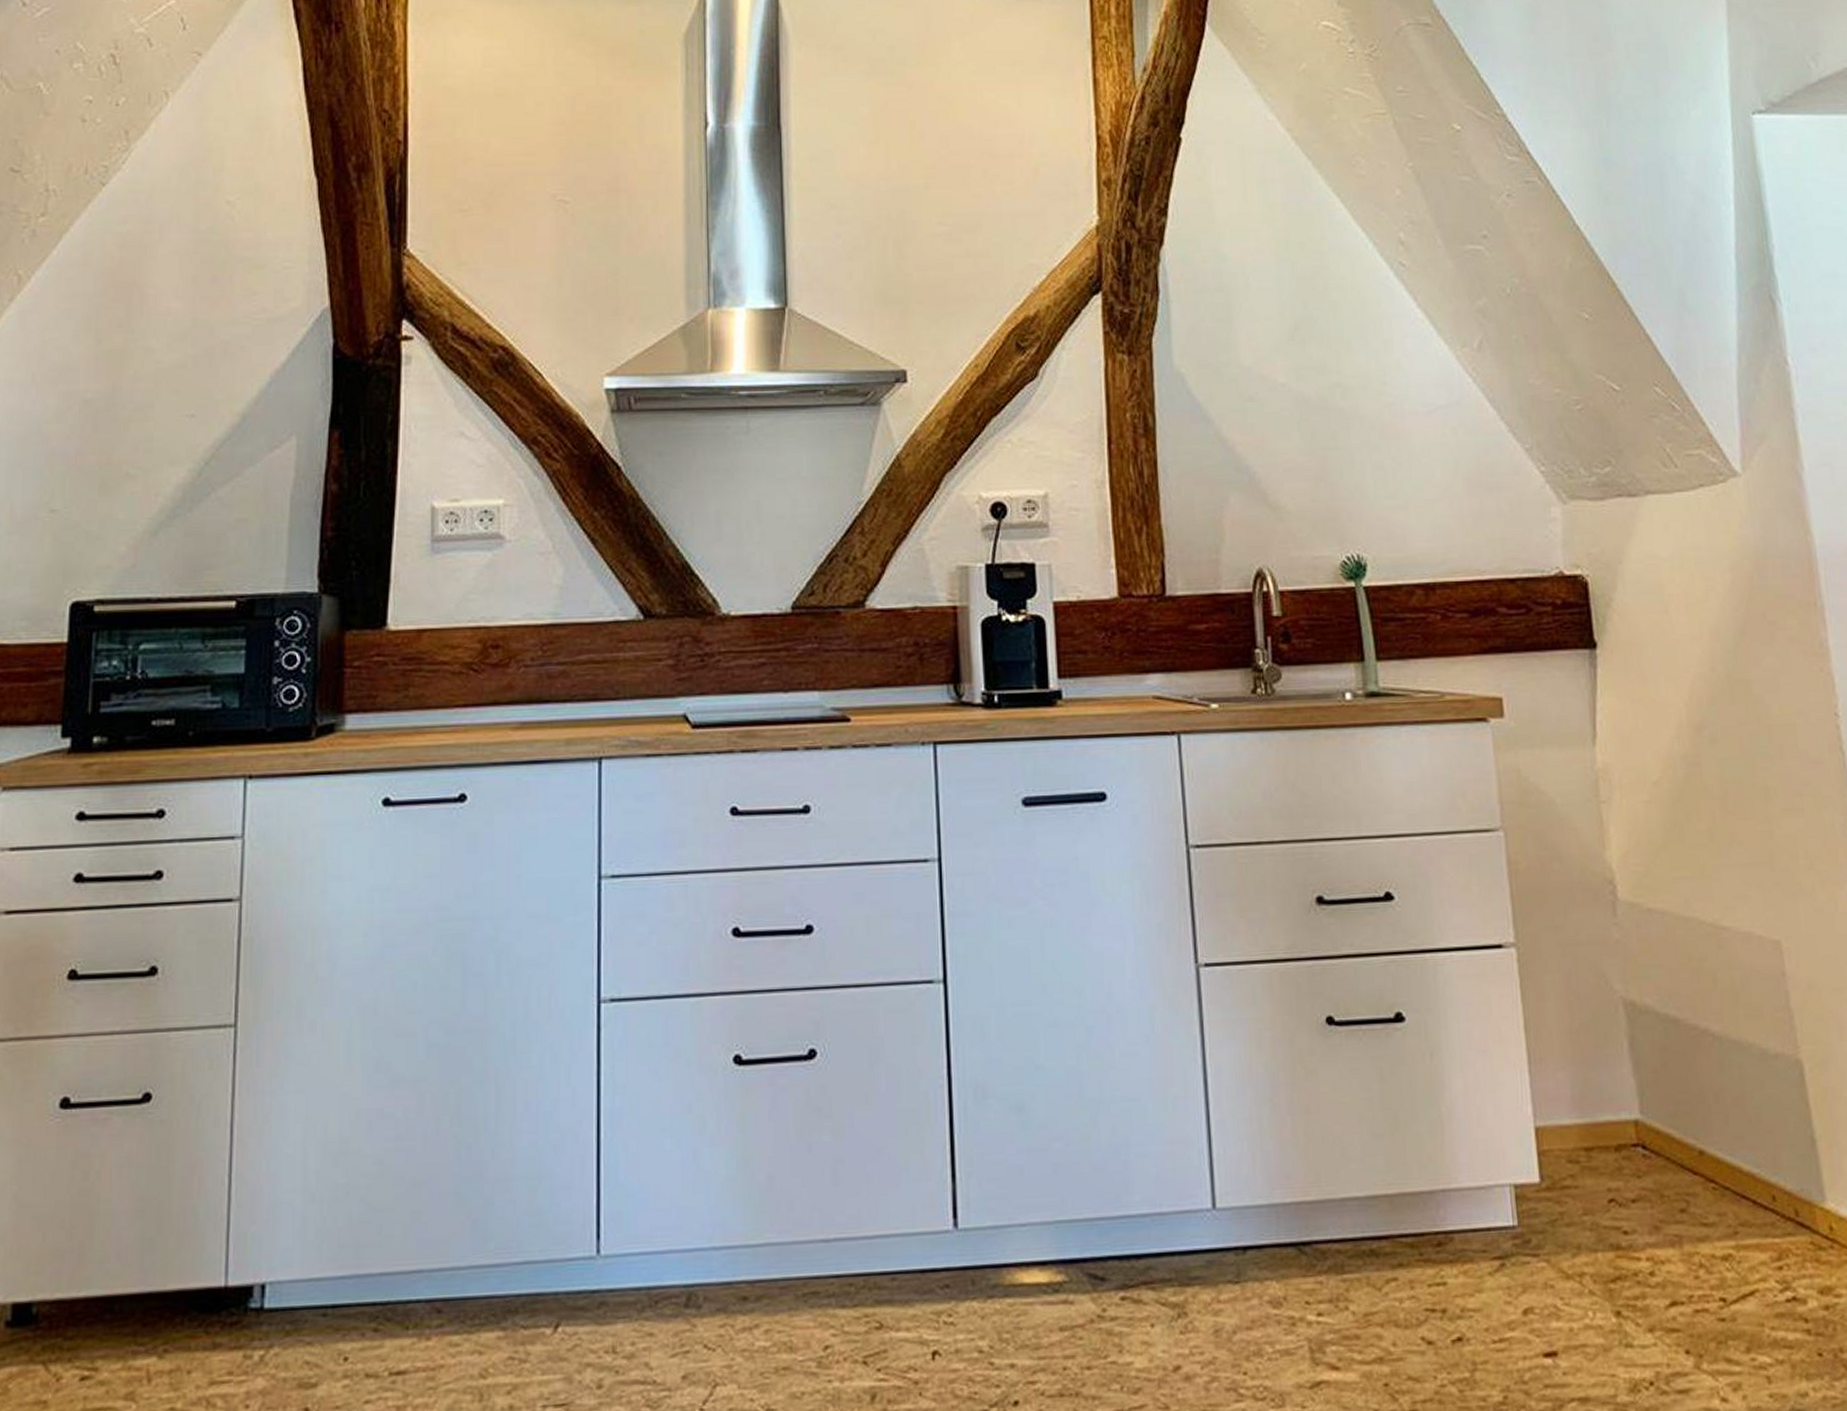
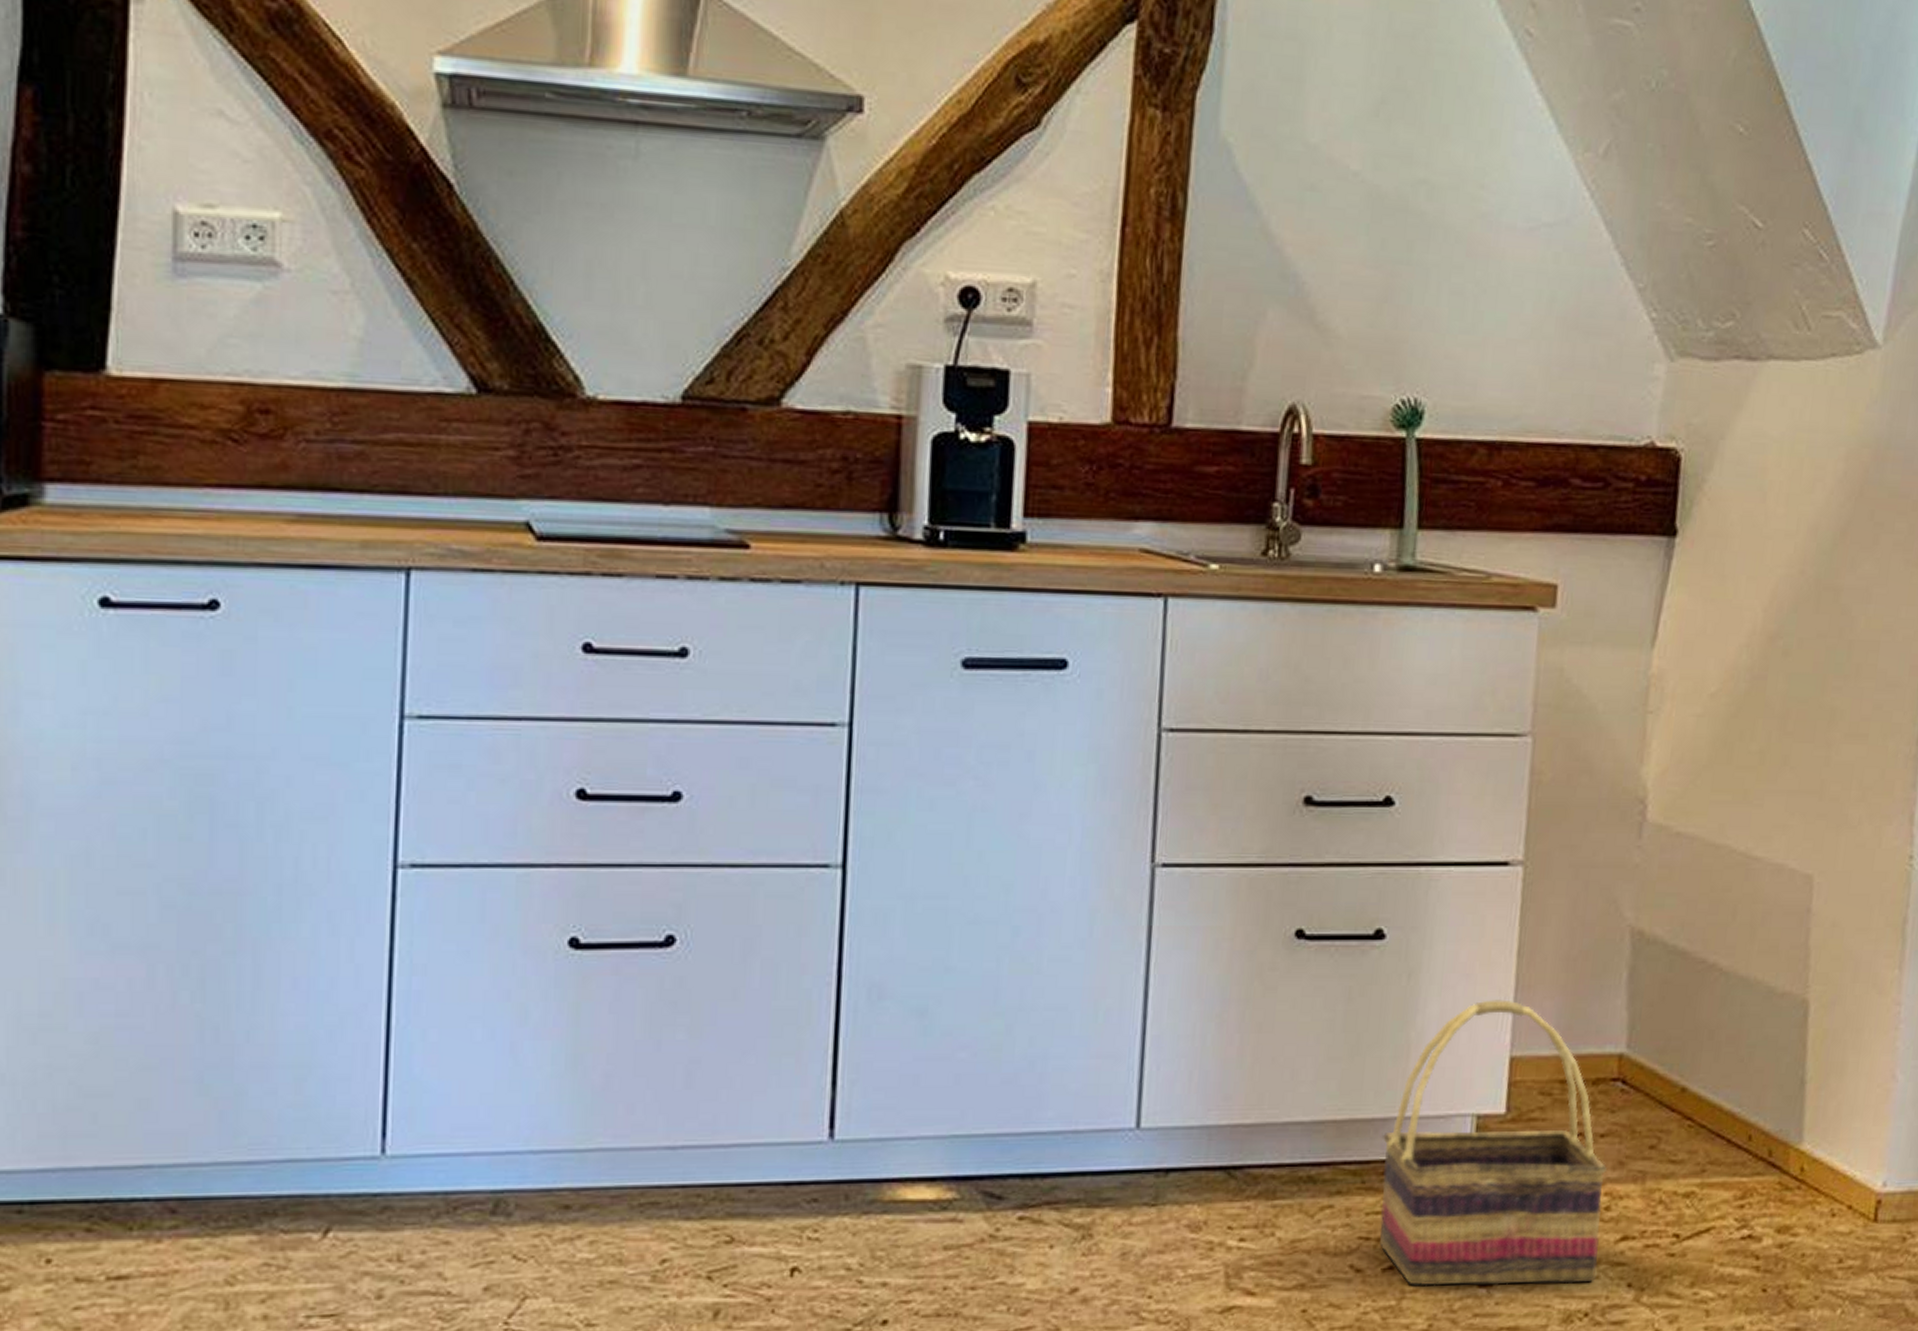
basket: none [1431,1073,1654,1357] -> present [1380,999,1608,1286]

